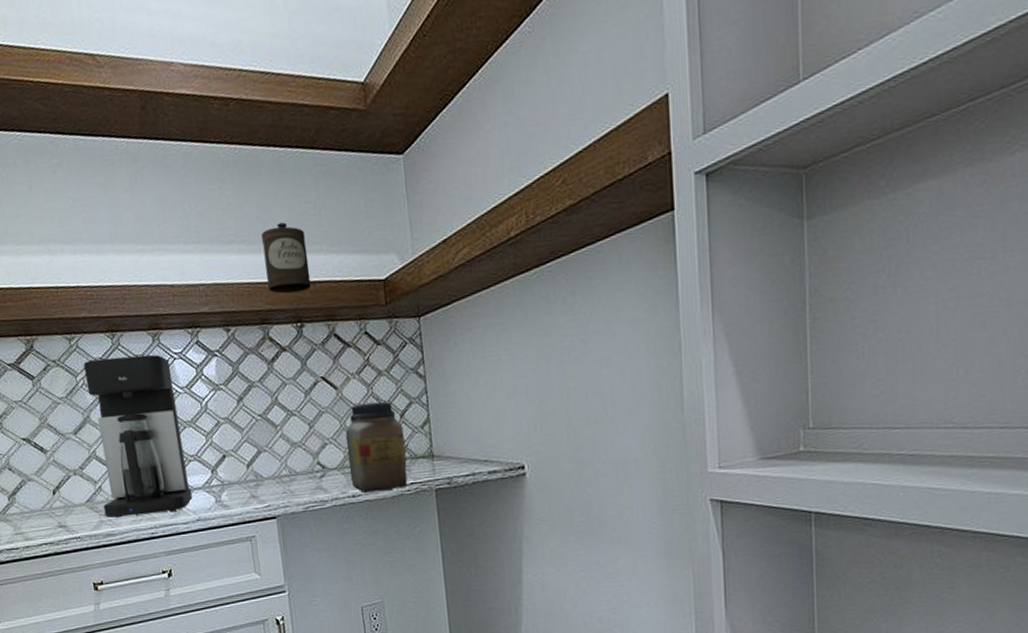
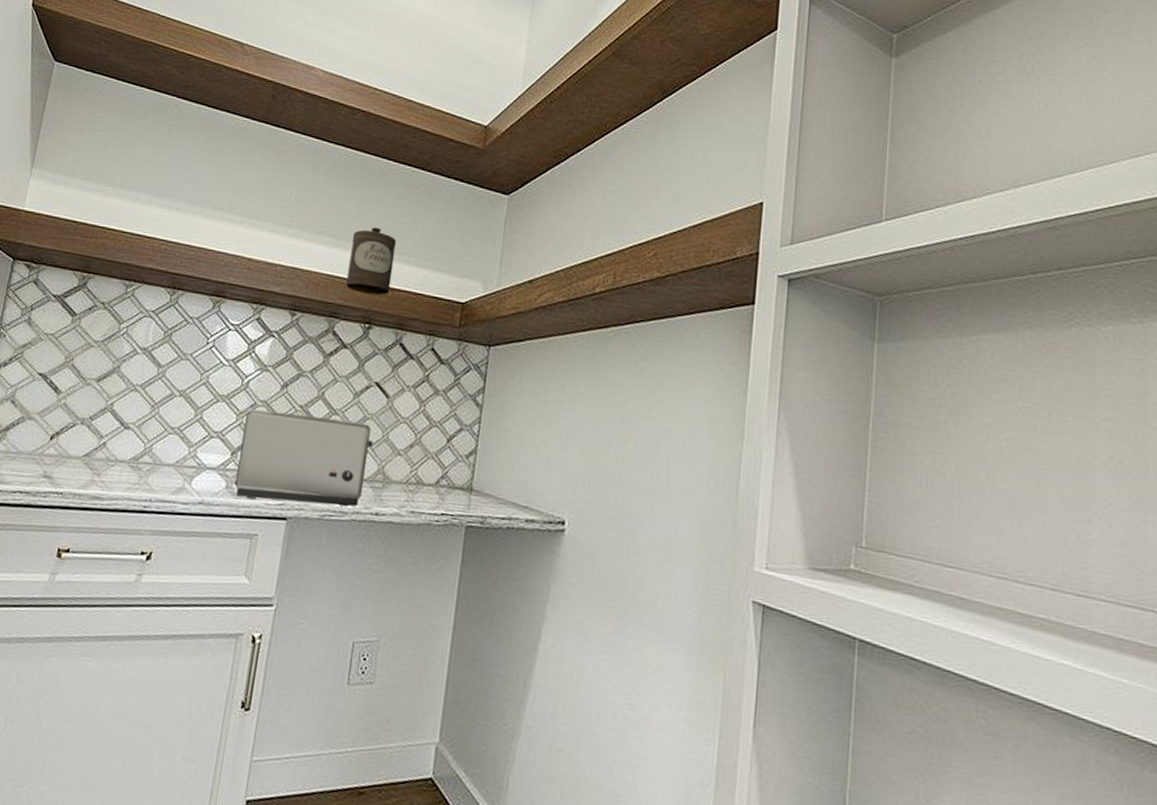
coffee maker: present [83,354,193,518] -> none [99,311,224,488]
toaster: none [213,417,337,508] -> present [234,409,373,507]
jar: present [345,401,408,493] -> none [378,418,448,517]

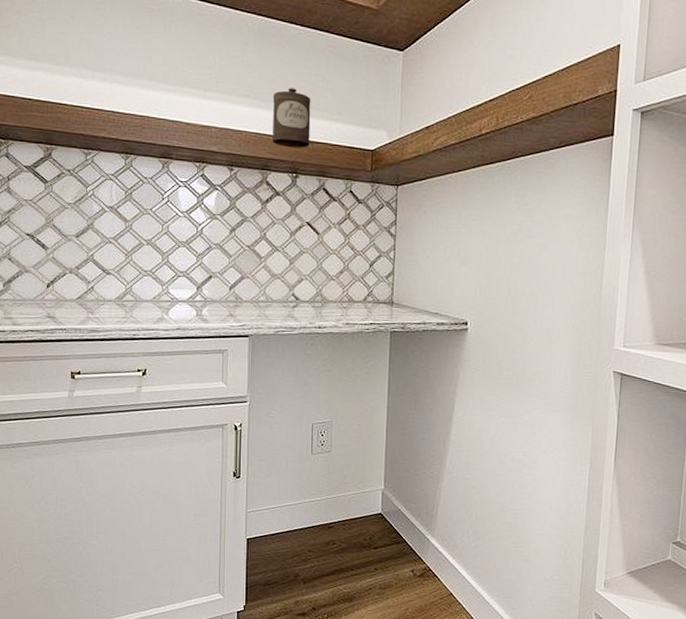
toaster: present [234,409,373,507] -> none [203,251,310,324]

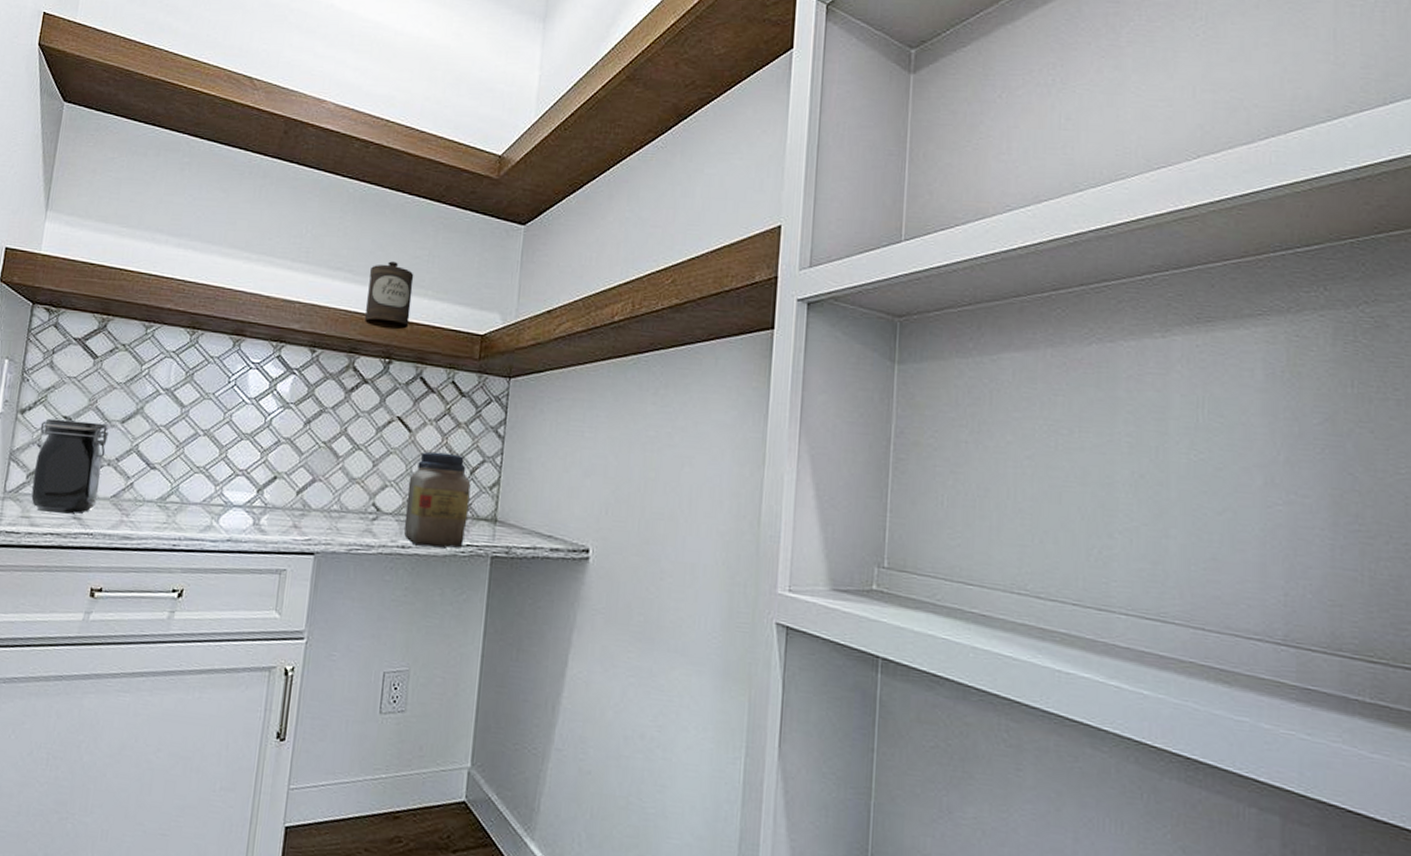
jar: none [8,236,66,314] -> present [31,418,108,514]
jar: none [319,250,371,327] -> present [404,451,471,548]

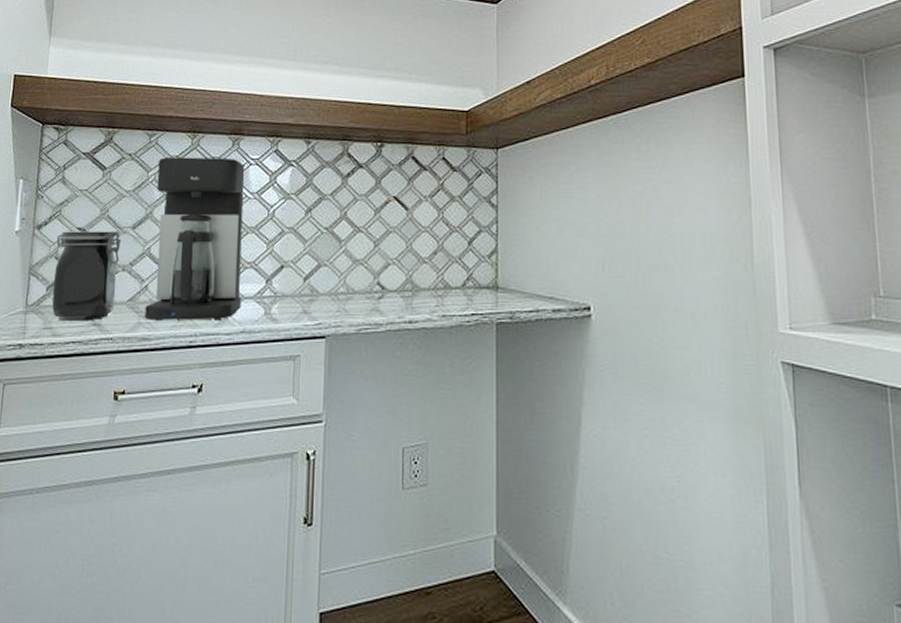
coffee maker: none [127,351,245,526] -> present [144,157,245,322]
canister: present [365,261,414,330] -> none [355,50,397,115]
jar: present [404,451,471,548] -> none [409,226,470,319]

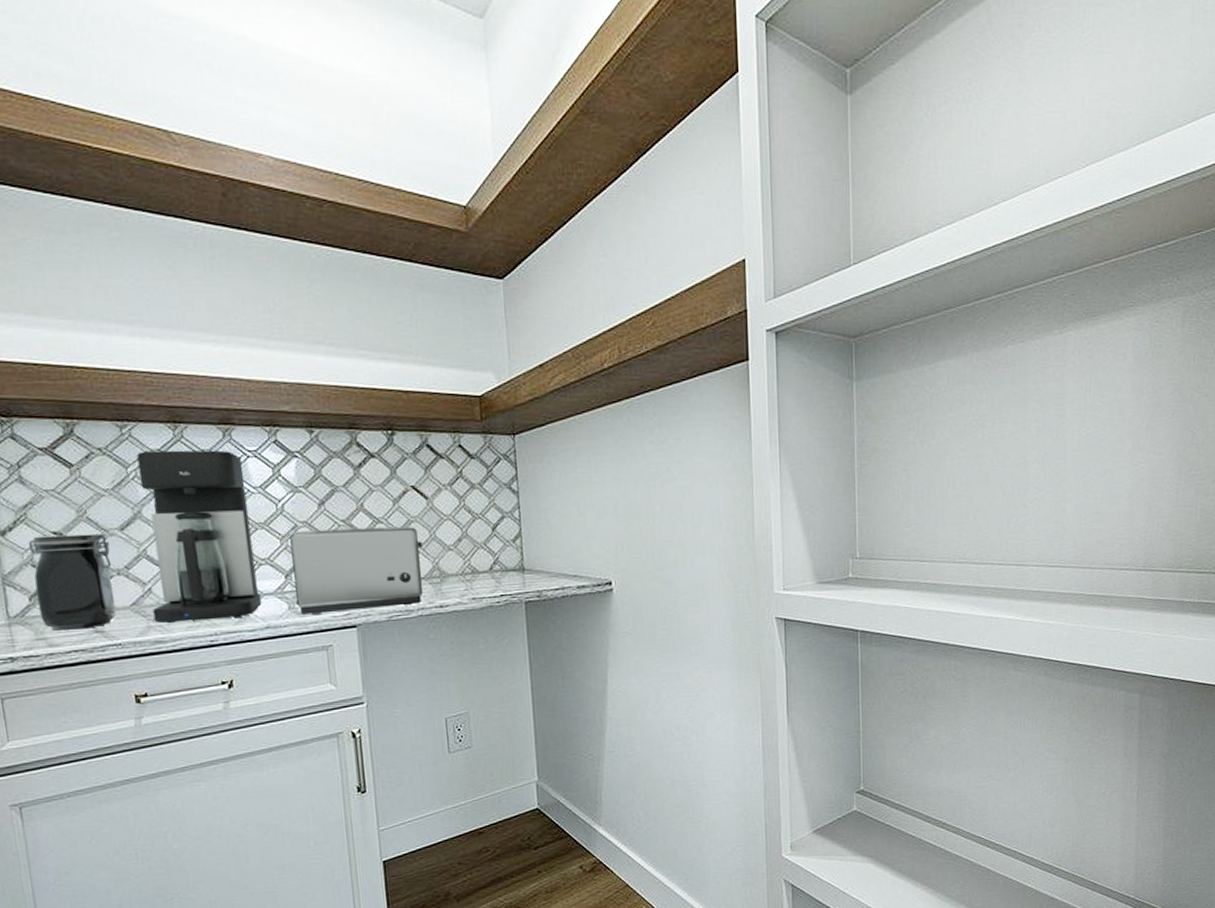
toaster: none [272,236,398,323] -> present [290,526,424,616]

